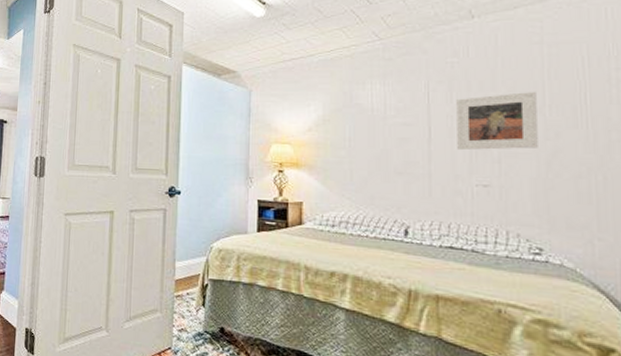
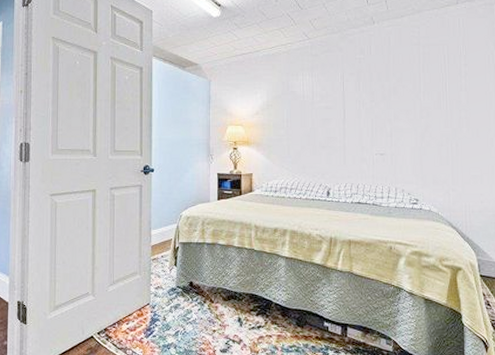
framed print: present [456,92,538,151] -> none [363,82,416,128]

